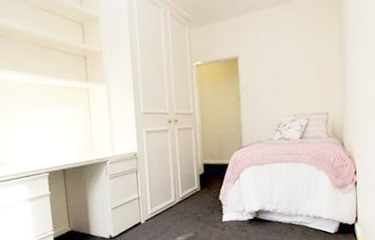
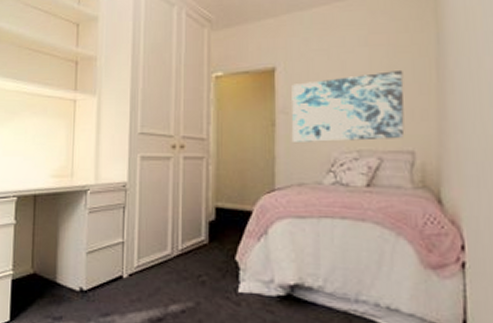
wall art: none [250,55,322,112] -> present [291,69,405,142]

